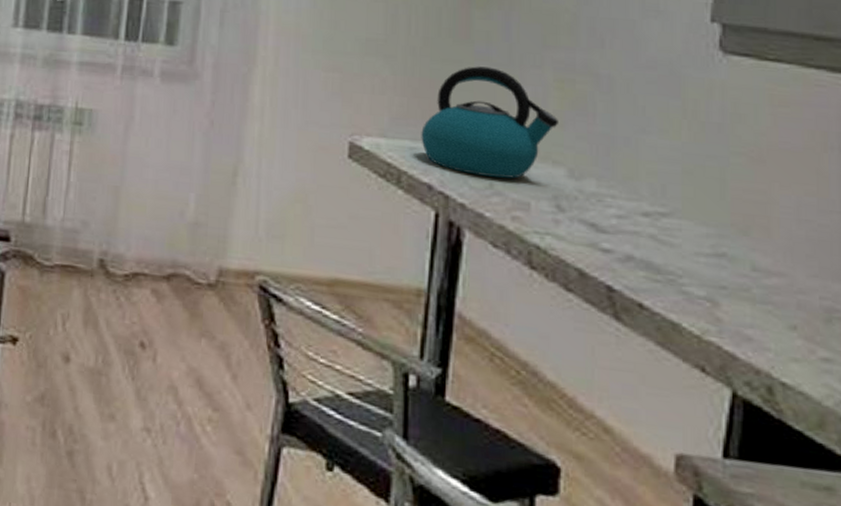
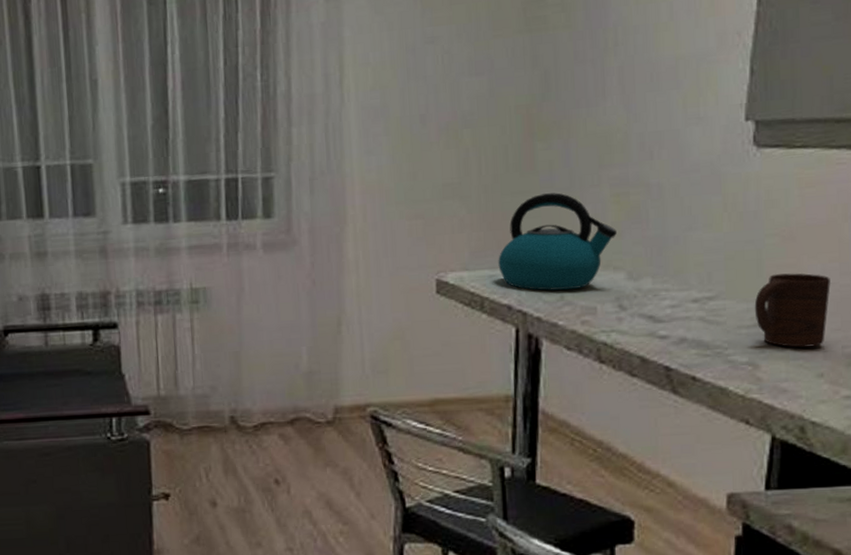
cup: none [715,199,806,292] -> present [754,273,830,348]

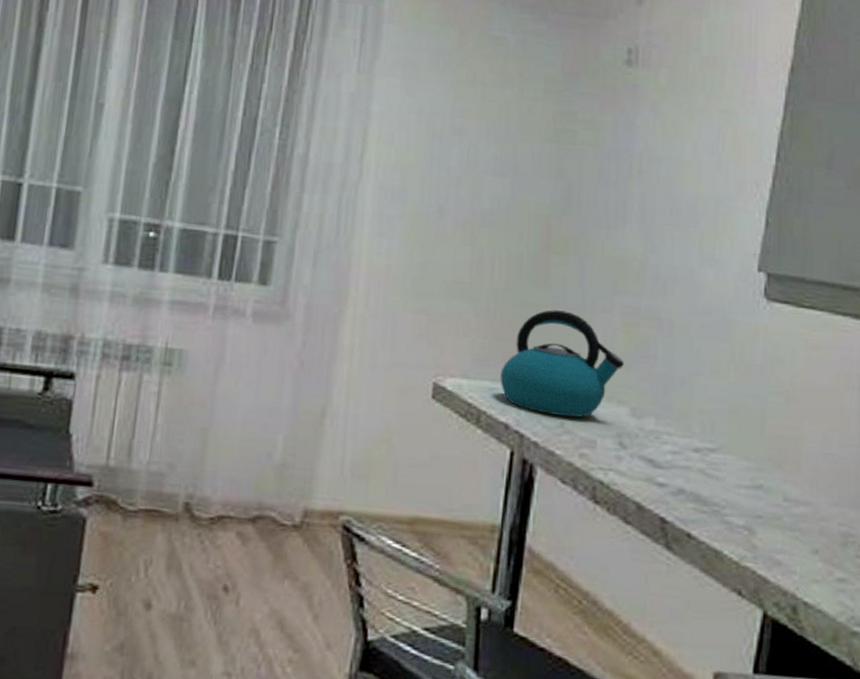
cup: present [754,273,830,348] -> none [754,435,830,520]

